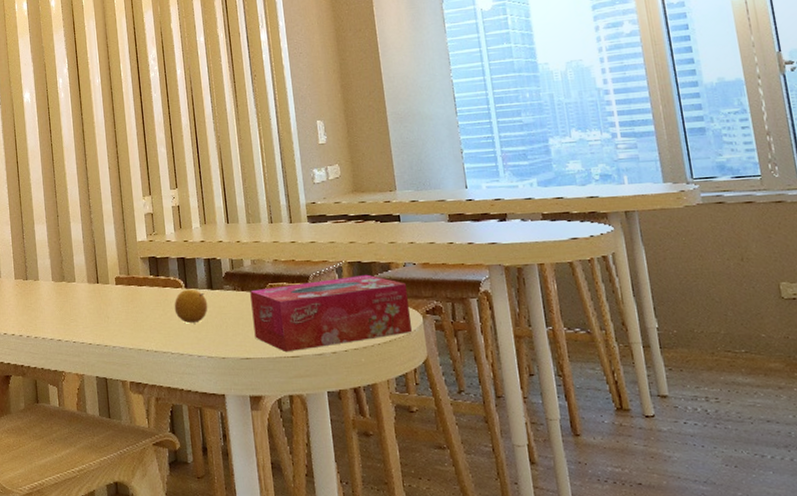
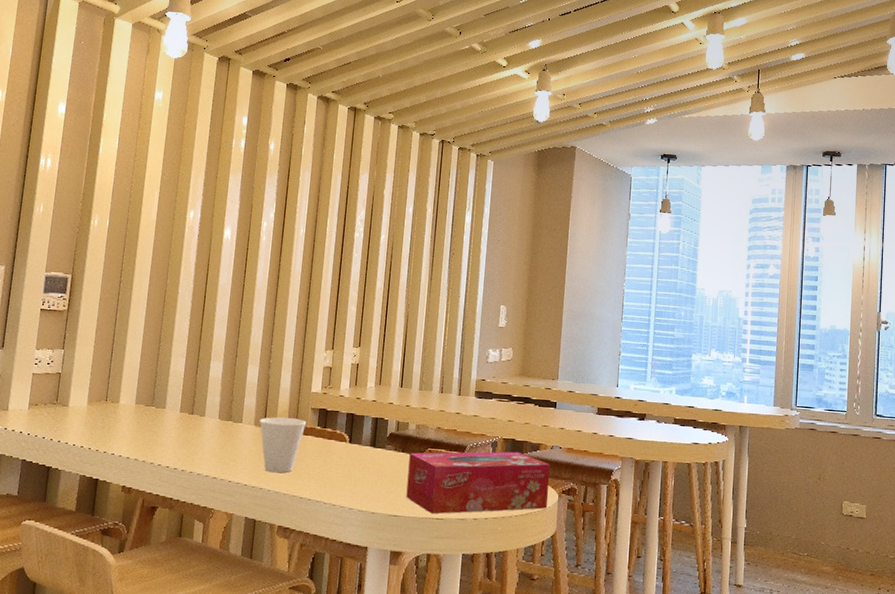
cup: none [92,270,139,328] -> present [259,417,307,473]
fruit: present [174,289,208,324] -> none [335,444,368,477]

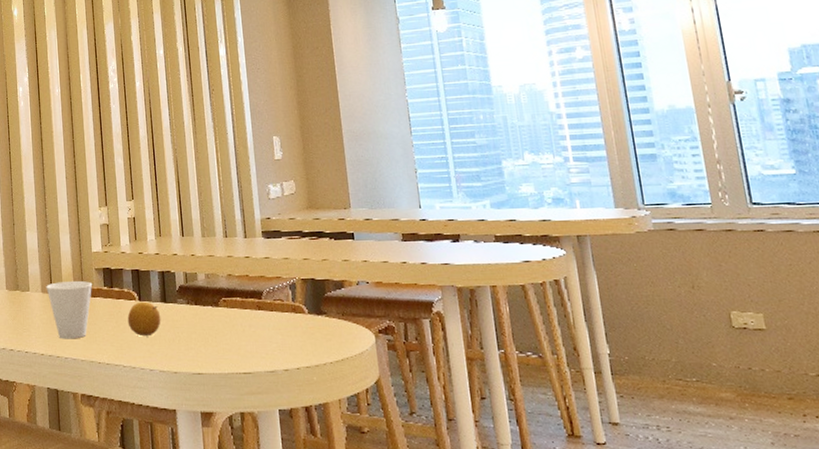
fruit: none [335,444,368,477] -> present [127,301,161,337]
tissue box: present [406,451,550,514] -> none [203,291,365,369]

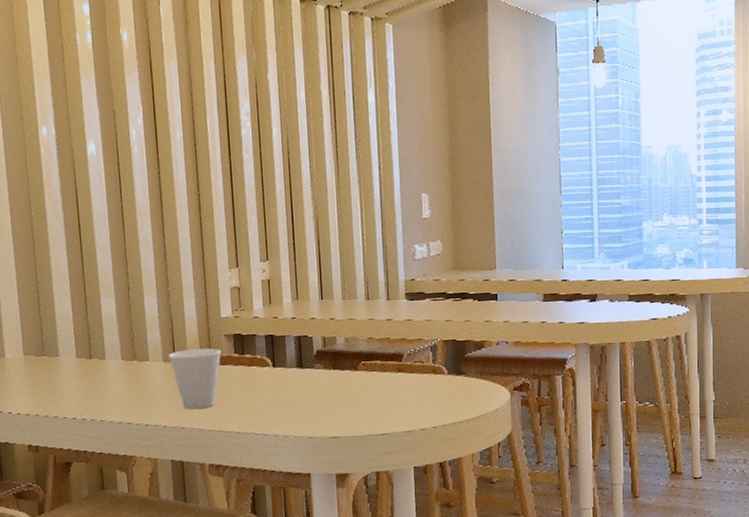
fruit: present [127,301,161,337] -> none [260,367,297,404]

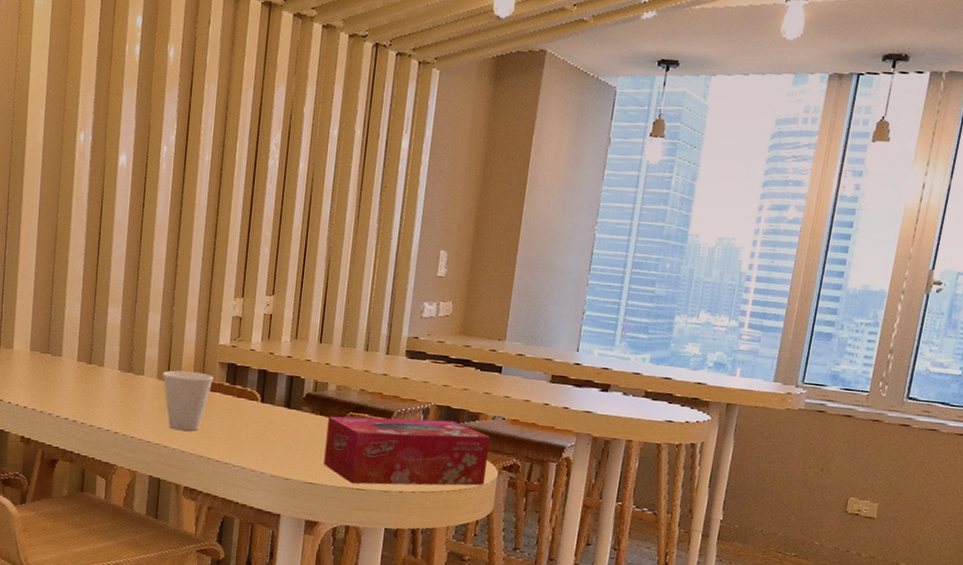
tissue box: none [342,352,500,430] -> present [323,416,490,486]

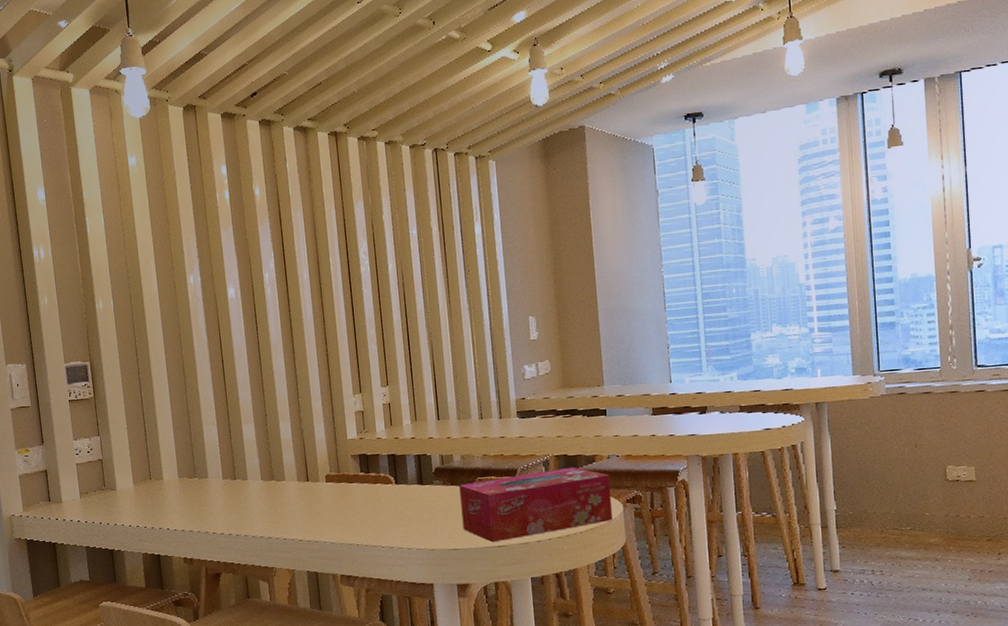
cup: present [162,370,214,431] -> none [302,467,349,525]

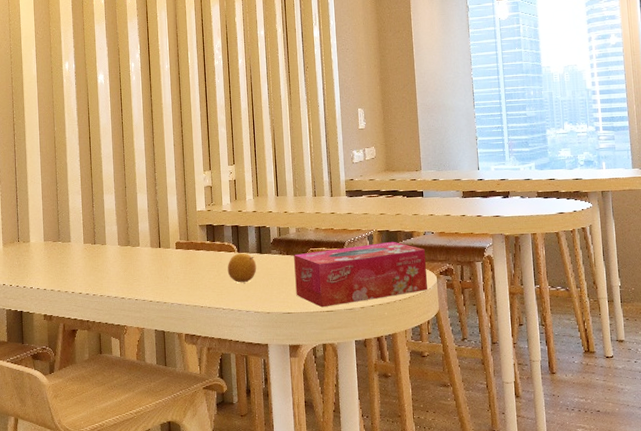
fruit: none [384,484,418,518] -> present [227,253,257,283]

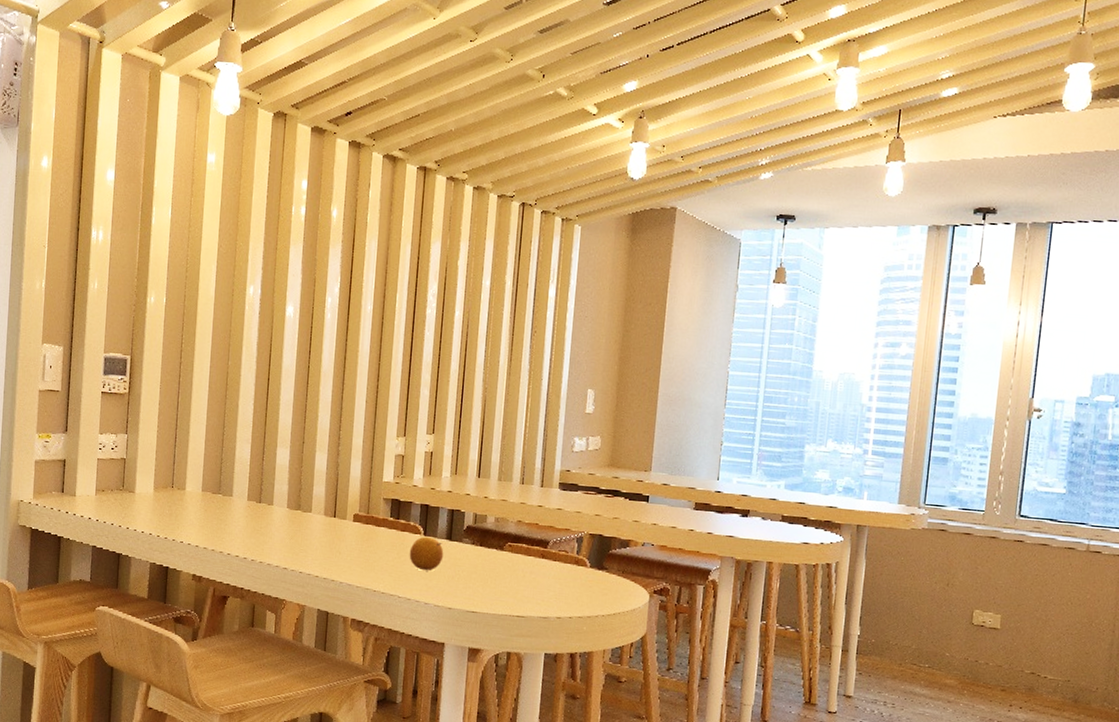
tissue box: present [294,241,428,308] -> none [484,547,640,612]

